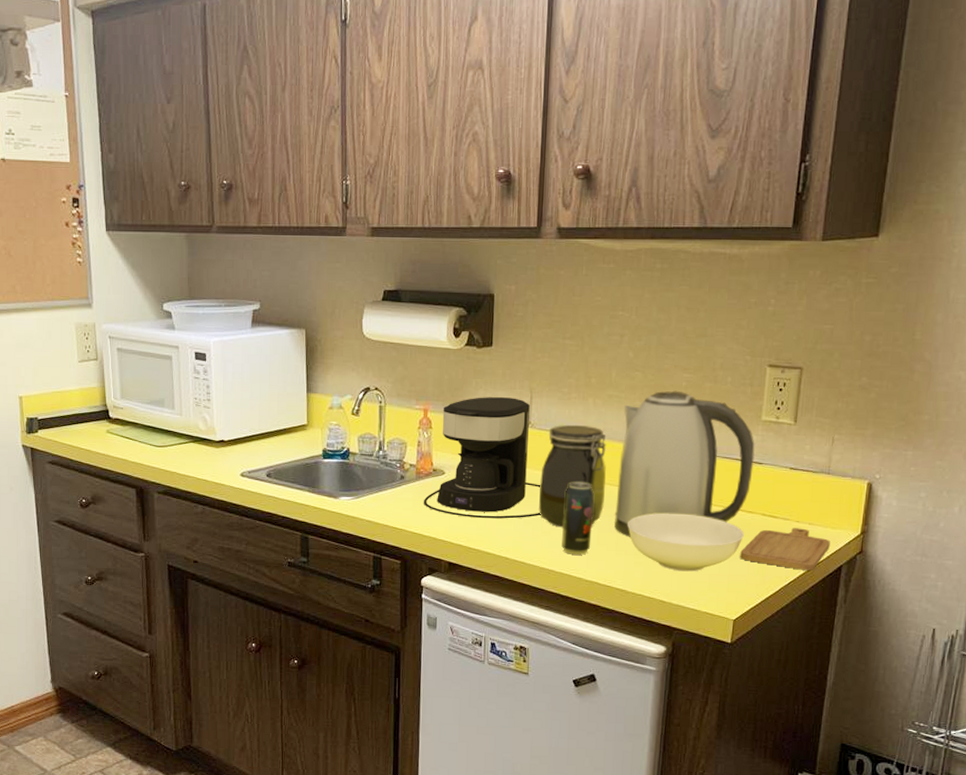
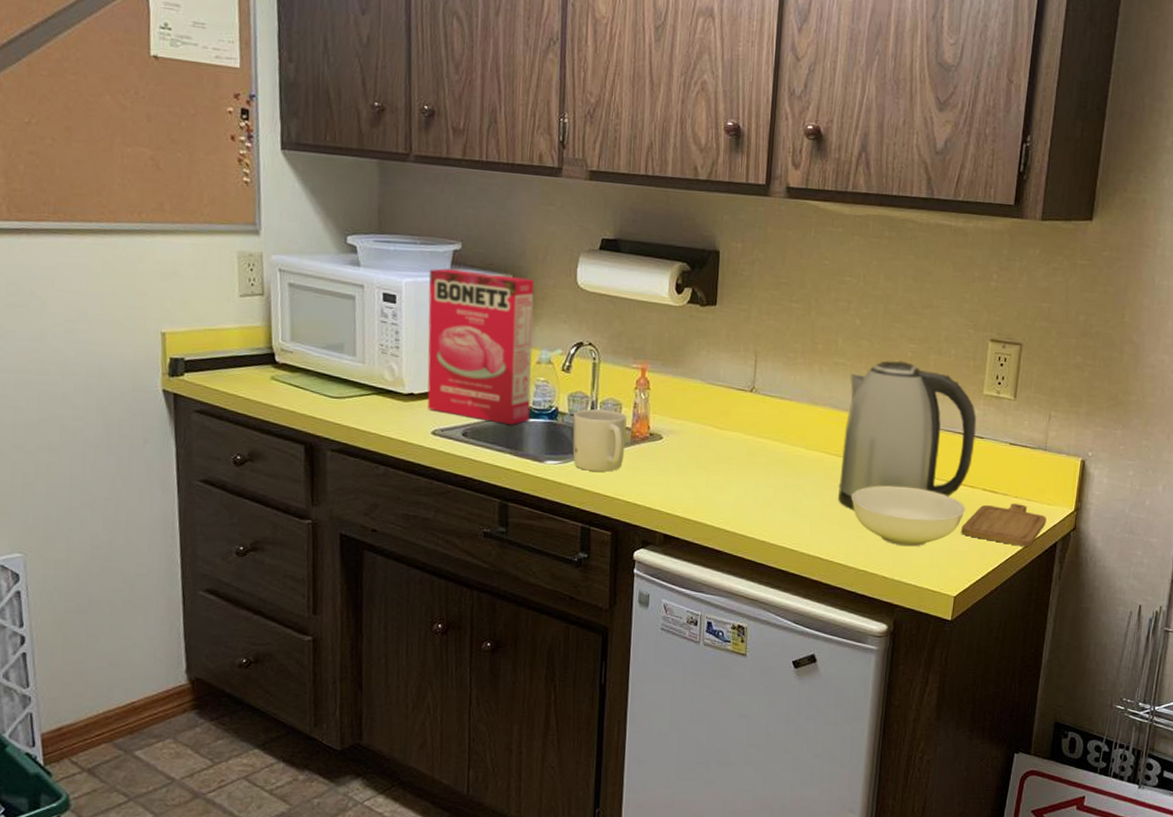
cereal box: none [233,327,326,466] -> present [427,268,535,426]
mug: none [363,449,412,506] -> present [572,409,627,472]
coffee maker: present [424,397,541,519] -> none [639,358,764,489]
jar: present [539,424,607,527] -> none [761,391,832,498]
soda can: present [562,482,594,555] -> none [784,451,818,528]

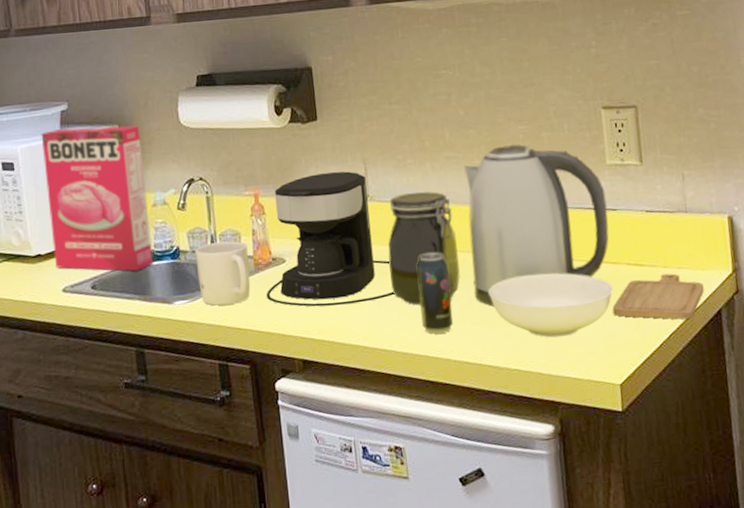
coffee maker: none [639,358,764,489] -> present [267,171,395,307]
jar: none [761,391,832,498] -> present [388,191,460,305]
soda can: none [784,451,818,528] -> present [416,252,454,334]

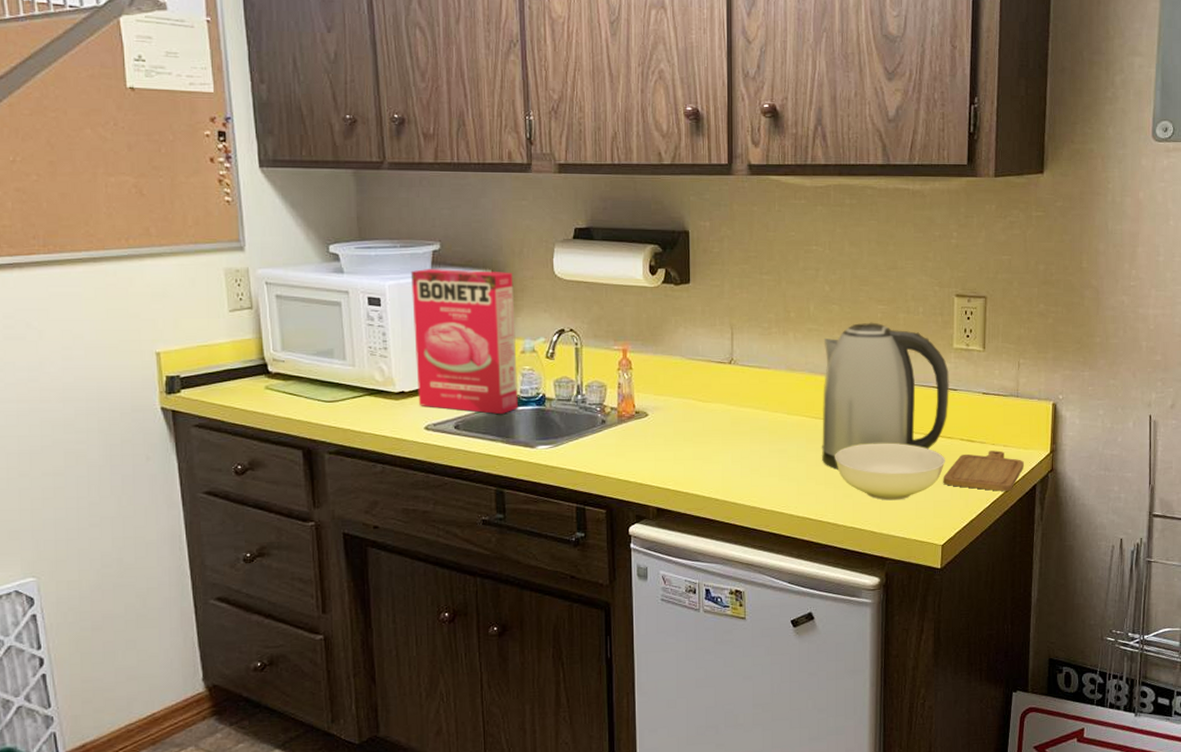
mug: present [195,241,251,306] -> none [560,392,613,452]
coffee maker: present [267,171,395,307] -> none [628,335,749,460]
jar: present [388,191,460,305] -> none [746,359,811,463]
soda can: present [416,252,454,334] -> none [771,417,800,491]

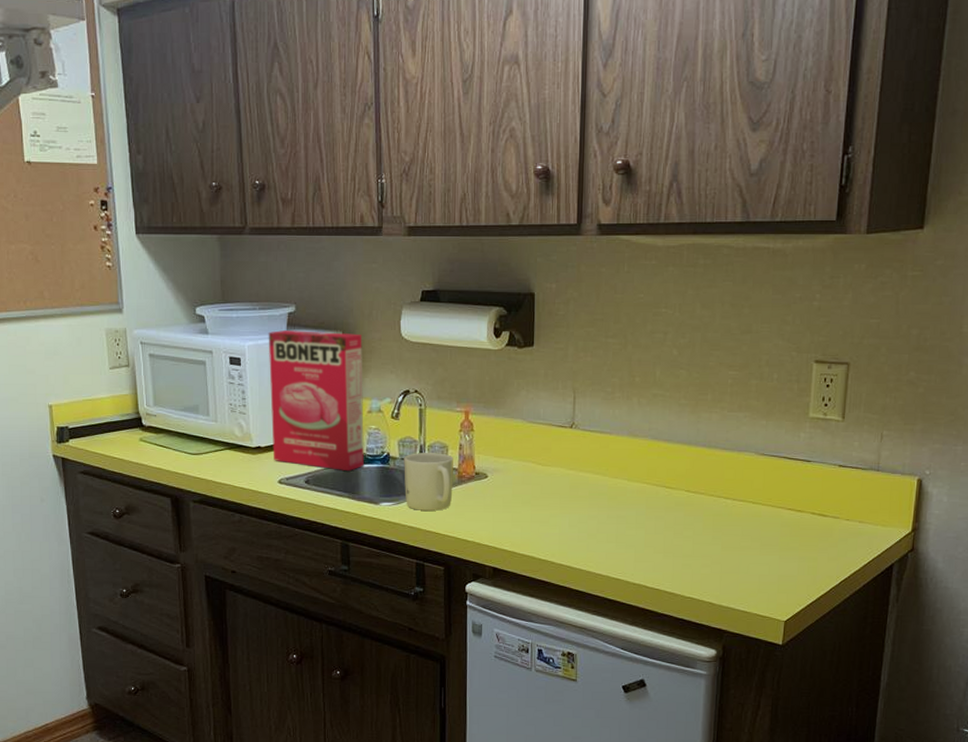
mug: none [560,392,613,452] -> present [404,453,453,511]
kettle: present [821,322,949,470] -> none [661,388,803,539]
bowl: present [835,443,945,501] -> none [675,513,793,573]
chopping board: present [943,450,1024,491] -> none [790,526,881,569]

